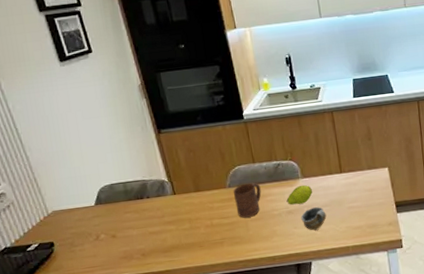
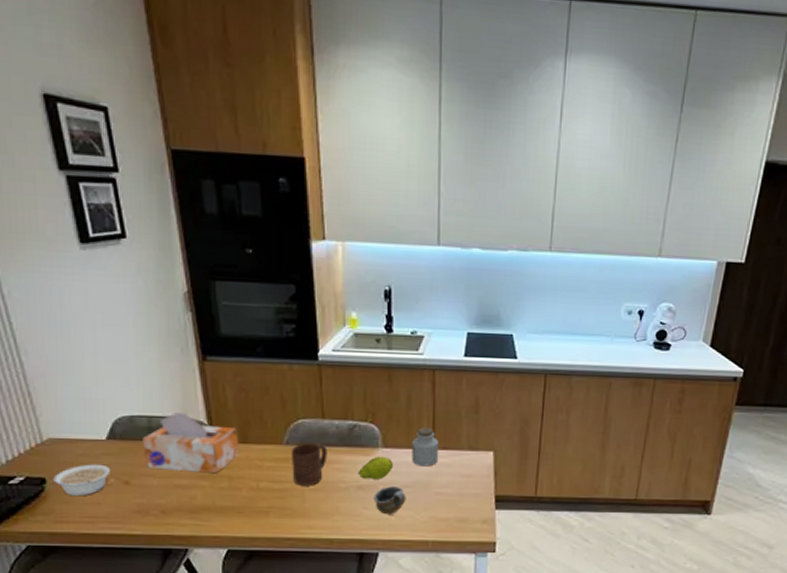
legume: none [59,225,101,253] -> present [53,464,111,497]
tissue box: none [121,175,195,222] -> present [143,413,240,474]
jar: none [324,156,347,189] -> present [412,426,439,467]

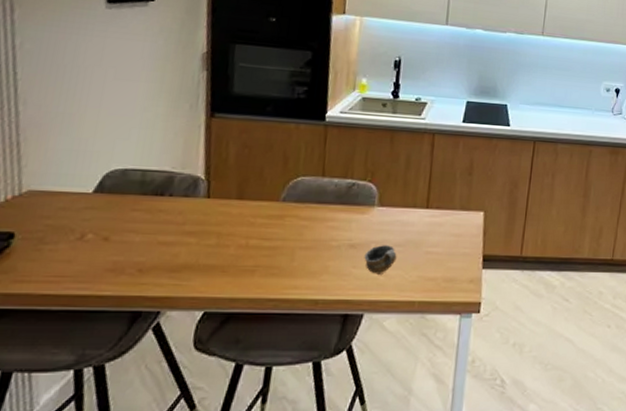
legume: present [53,464,111,497] -> none [23,218,92,253]
tissue box: present [143,413,240,474] -> none [131,167,235,231]
cup: present [291,442,328,486] -> none [284,200,324,244]
fruit: present [358,456,393,479] -> none [351,214,387,238]
jar: present [412,426,439,467] -> none [405,186,434,226]

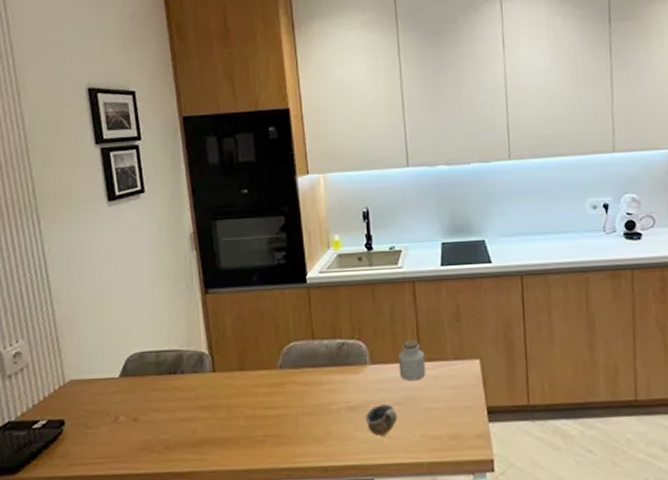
jar: none [405,186,434,226] -> present [398,339,426,381]

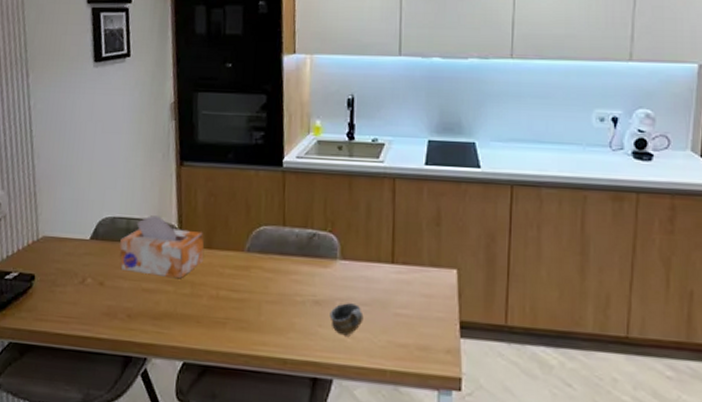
tissue box: none [151,345,237,404] -> present [119,215,205,279]
jar: present [398,339,426,381] -> none [370,238,399,283]

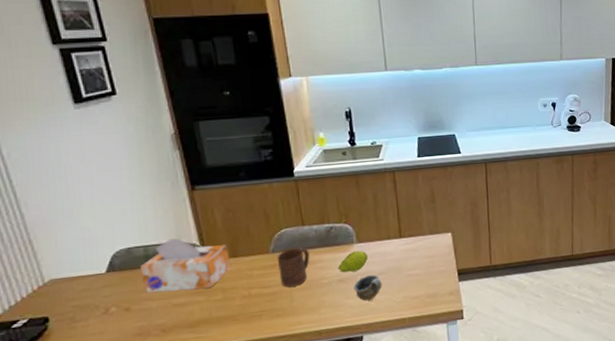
cup: none [251,250,286,298] -> present [276,247,310,288]
fruit: none [315,268,351,294] -> present [338,250,368,273]

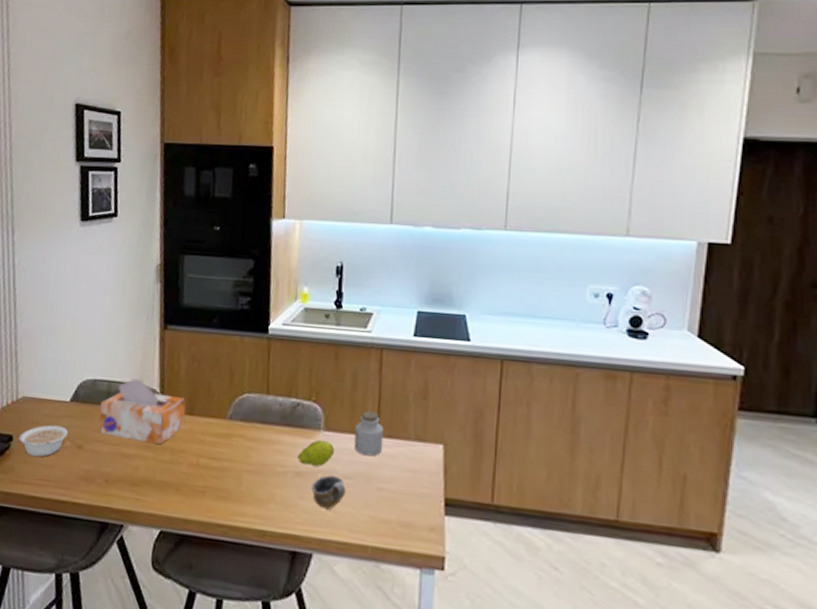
legume: none [56,296,112,330] -> present [19,424,69,457]
cup: present [276,247,310,288] -> none [232,419,269,467]
jar: none [382,220,406,255] -> present [354,410,384,457]

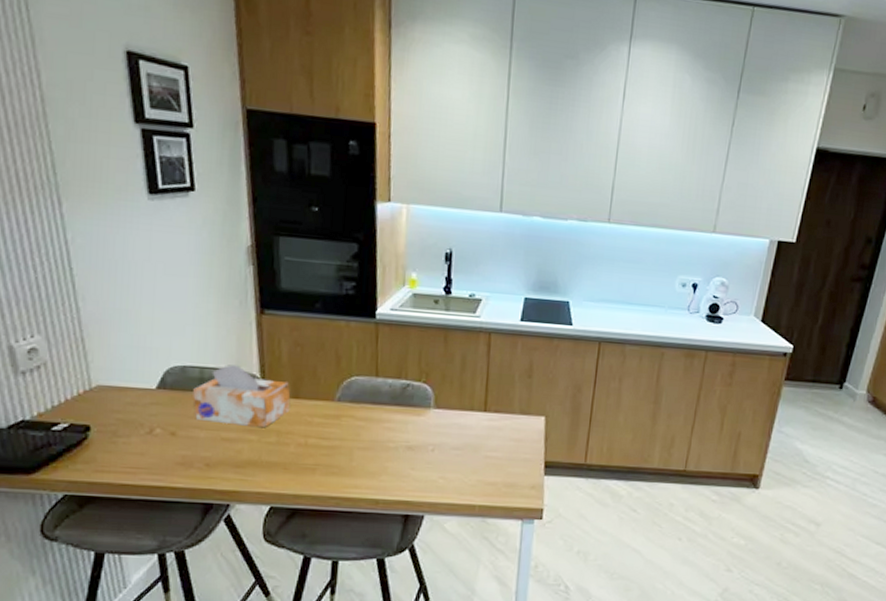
legume: present [19,424,69,457] -> none [98,413,158,446]
fruit: present [297,439,334,466] -> none [408,416,444,440]
cup: present [311,475,346,510] -> none [422,448,456,477]
jar: present [354,410,384,457] -> none [463,389,492,430]

